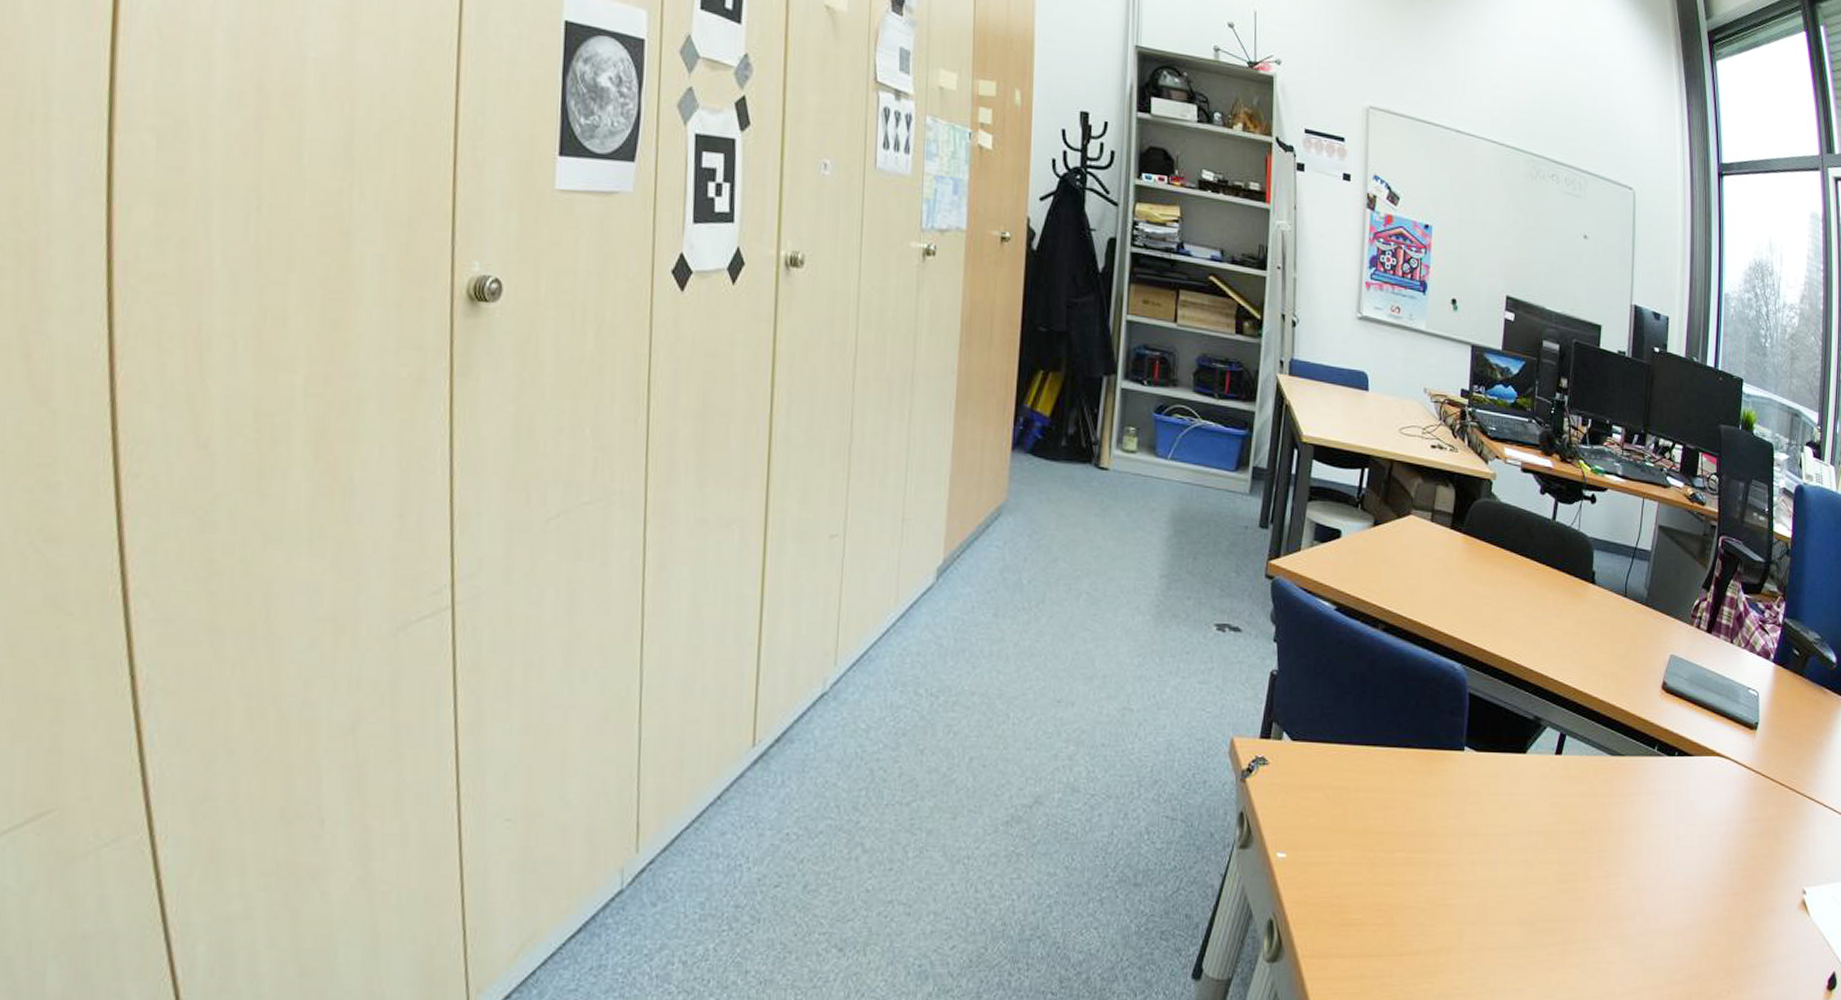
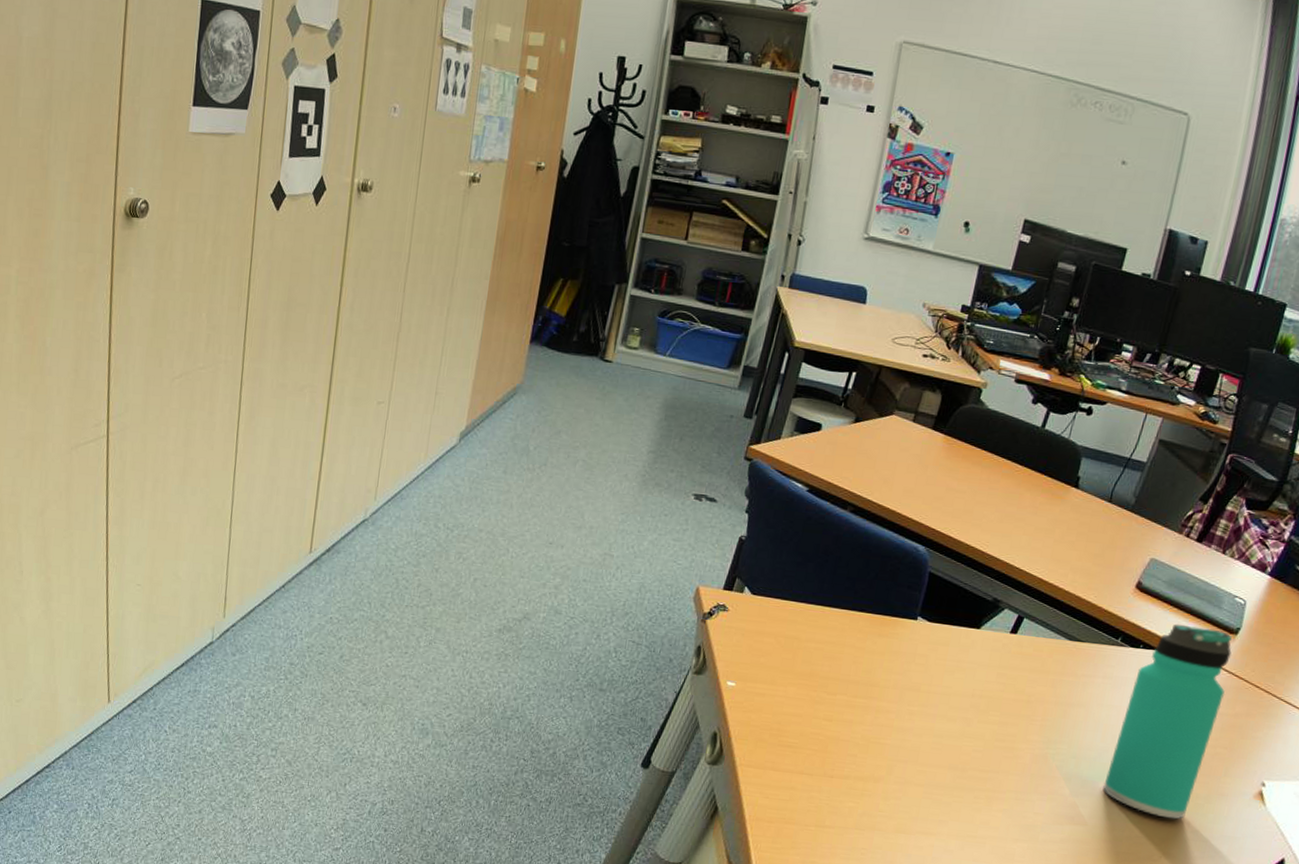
thermos bottle: none [1666,724,1757,946] -> present [1103,624,1233,819]

